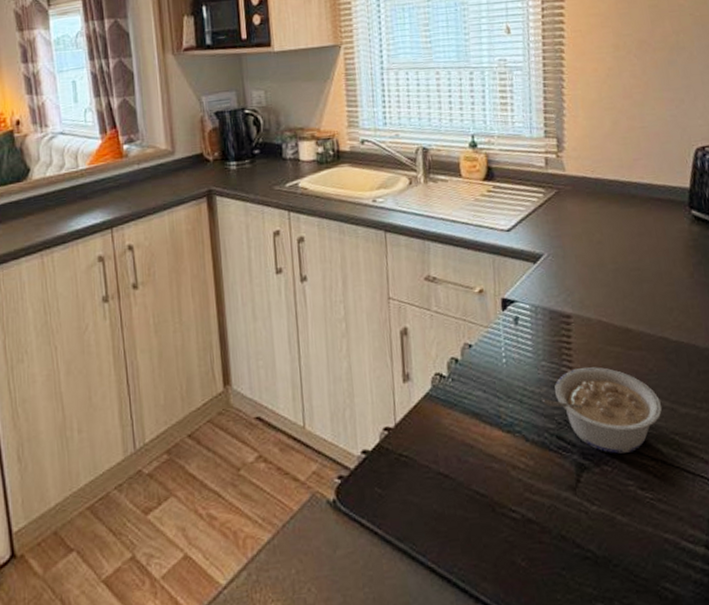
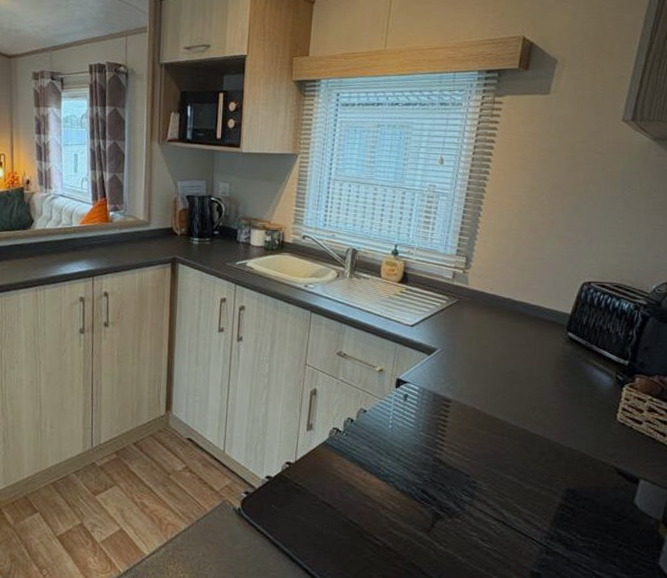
legume: present [541,367,663,454] -> none [415,442,512,512]

